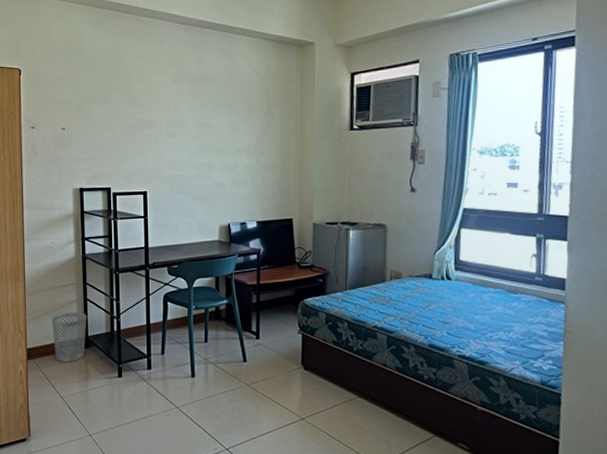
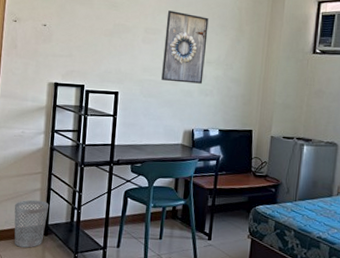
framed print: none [190,99,235,176] -> present [161,10,209,84]

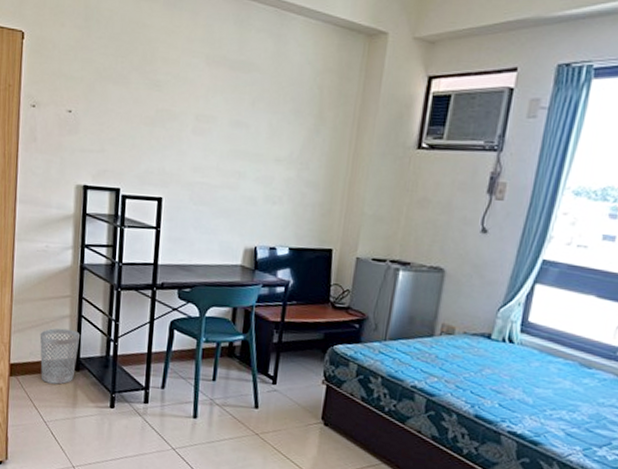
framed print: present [161,10,209,84] -> none [216,91,279,189]

